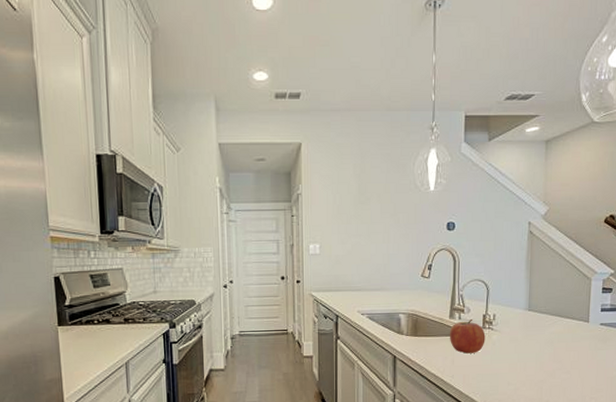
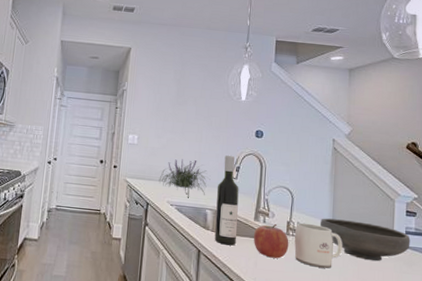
plant: none [347,263,402,305] -> present [159,159,211,198]
bottle: none [409,254,433,347] -> present [214,155,239,246]
mug: none [491,314,539,356] -> present [294,222,343,269]
bowl: none [516,305,606,343] -> present [319,218,411,262]

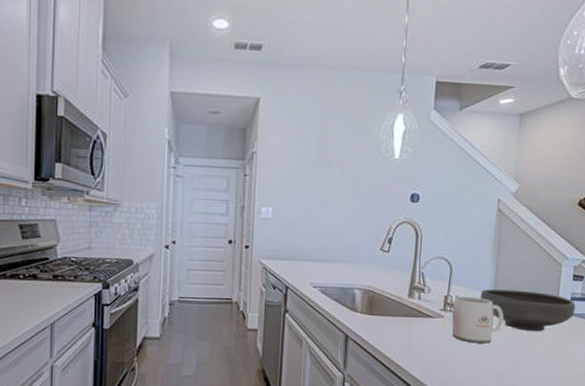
plant: present [159,159,211,198] -> none [299,233,359,278]
bottle: present [214,155,239,246] -> none [363,225,392,327]
fruit: present [253,224,289,259] -> none [407,300,446,337]

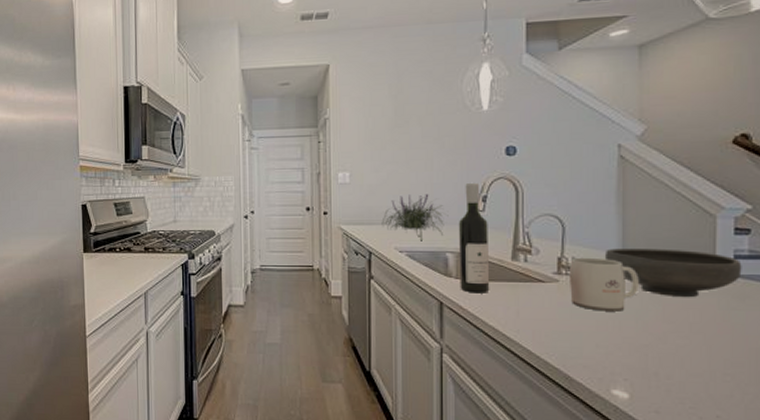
plant: none [299,233,359,278] -> present [381,194,449,241]
bottle: none [363,225,392,327] -> present [458,183,490,293]

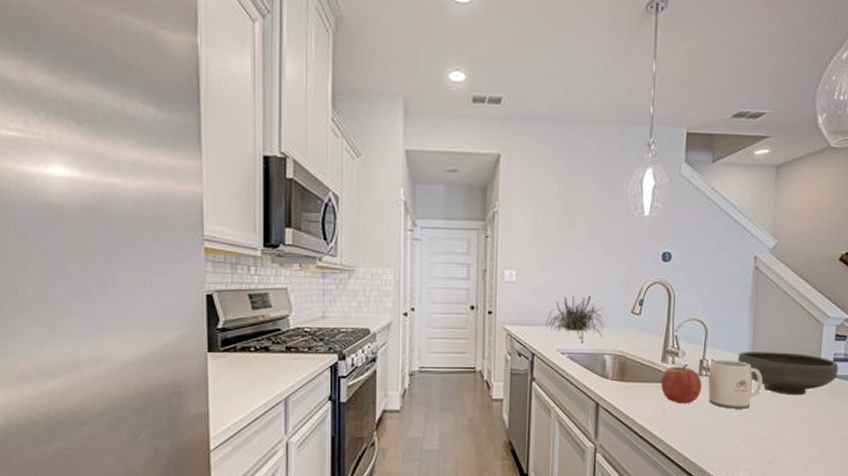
bottle: present [458,183,490,293] -> none [615,287,643,394]
fruit: none [512,263,562,304] -> present [660,365,702,404]

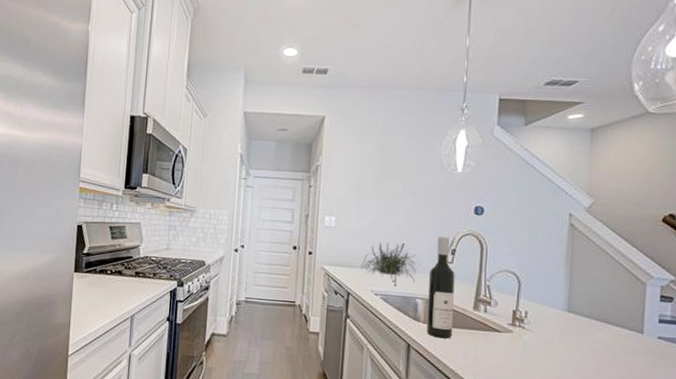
bottle: none [615,287,643,394] -> present [426,237,455,339]
fruit: present [660,365,702,404] -> none [472,314,515,353]
mug: present [708,359,763,409] -> none [521,311,580,363]
bowl: present [737,352,839,396] -> none [552,306,665,355]

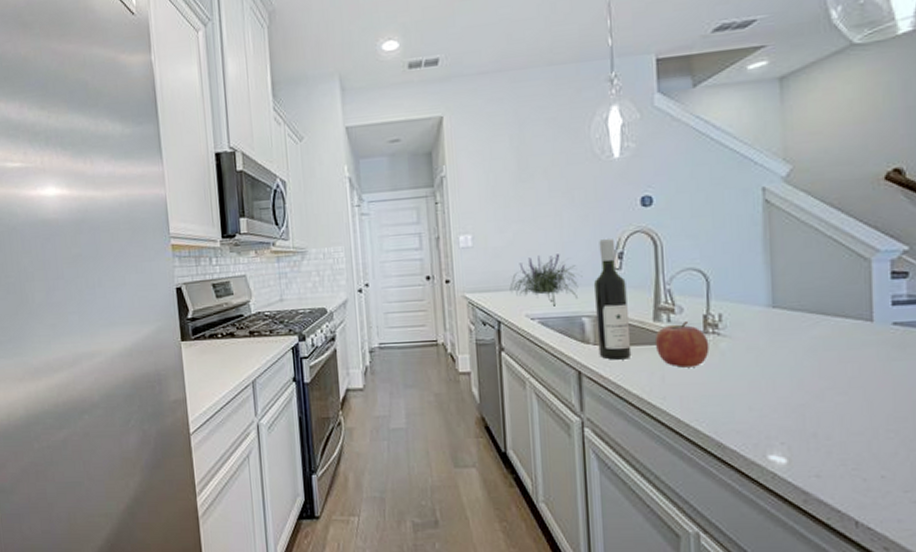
fruit: none [472,314,515,353] -> present [654,322,710,368]

